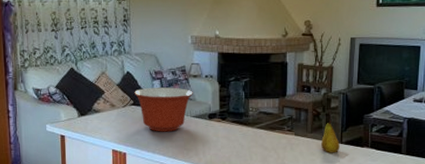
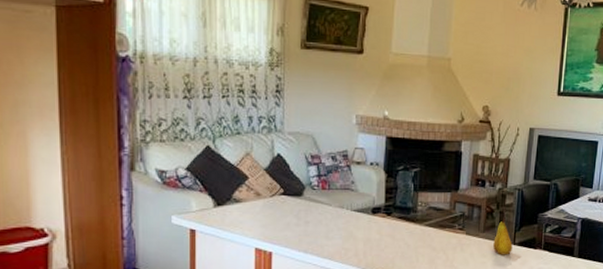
mixing bowl: present [134,87,193,132] -> none [285,175,355,228]

